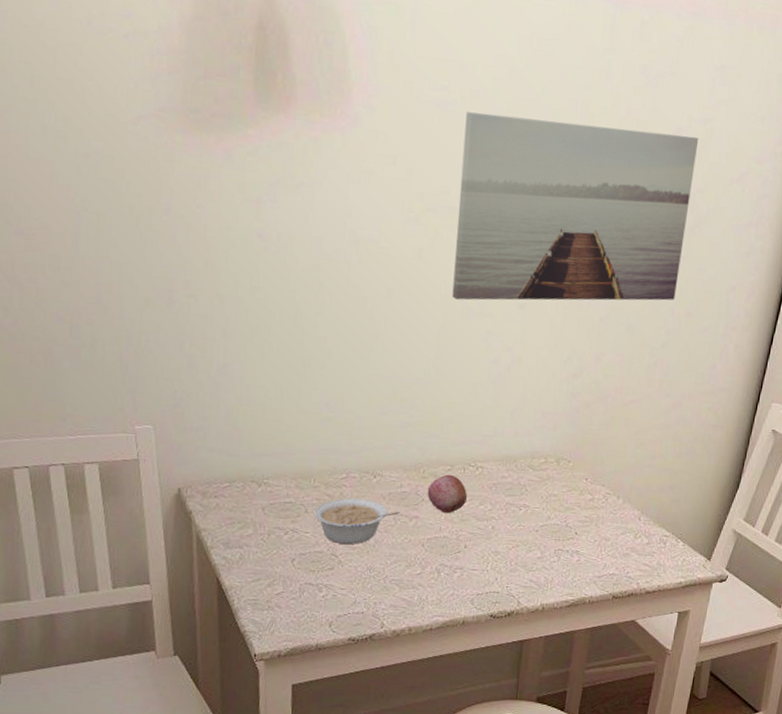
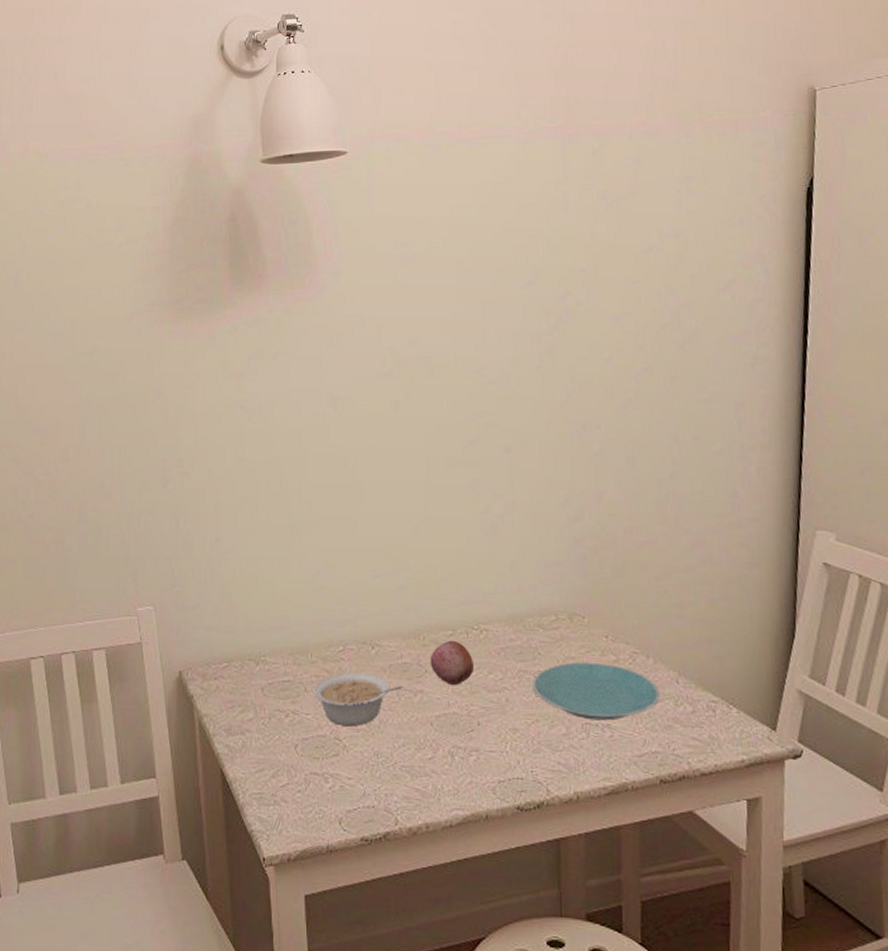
wall art: present [452,112,699,301] -> none [428,251,676,449]
plate: none [517,498,623,548] -> present [532,662,660,721]

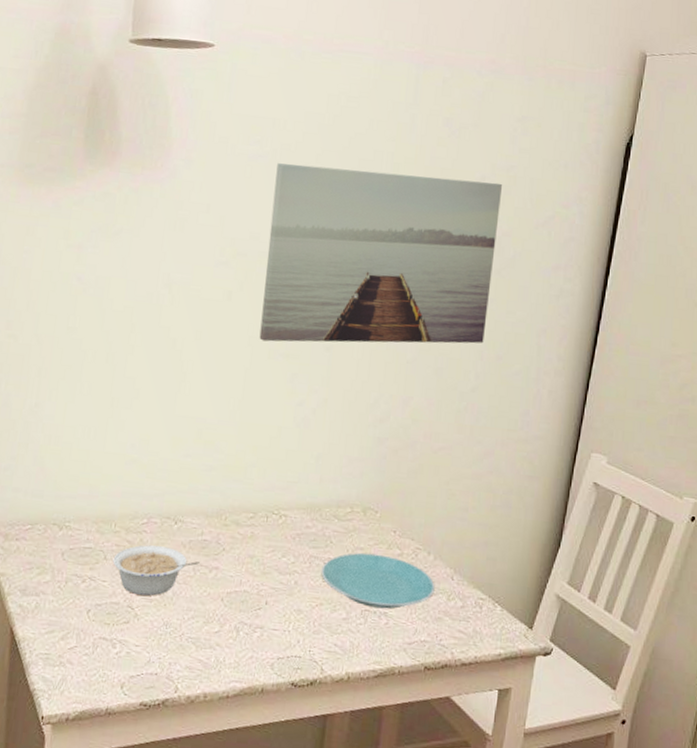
wall art: none [428,251,676,449] -> present [259,163,503,344]
fruit: present [430,640,475,685] -> none [228,522,270,565]

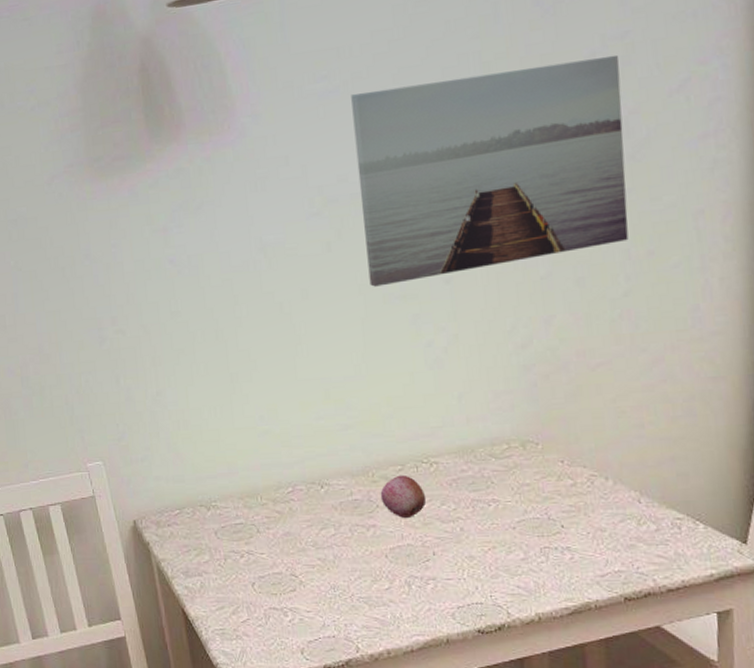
legume: present [112,545,200,596] -> none [266,512,355,562]
fruit: none [228,522,270,565] -> present [380,474,427,518]
plate: present [321,552,435,609] -> none [487,487,621,544]

